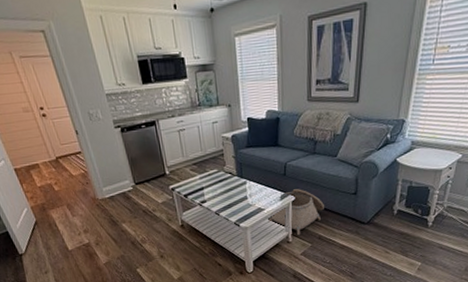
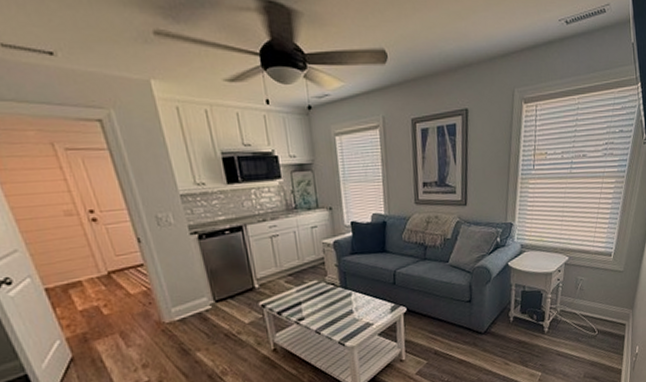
basket: present [268,189,324,235] -> none [378,298,439,351]

